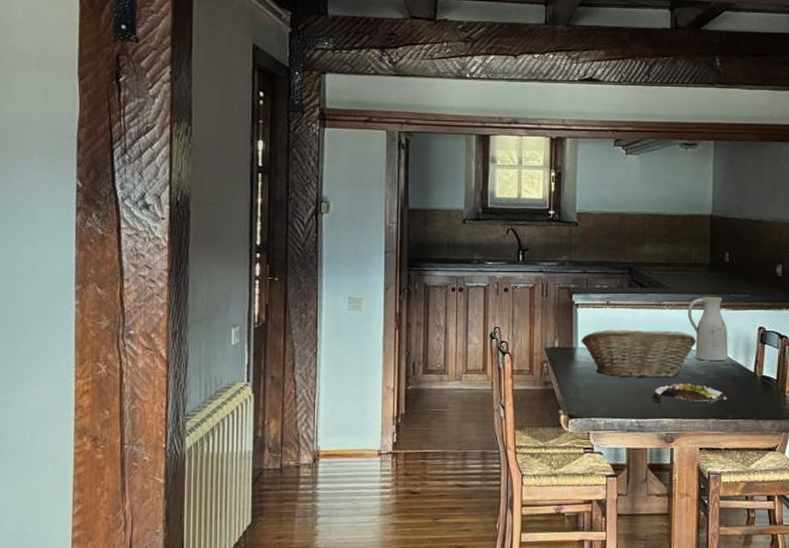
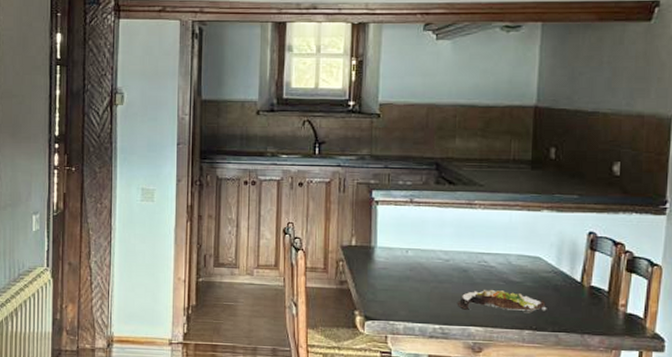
fruit basket: present [581,329,696,378] -> none [380,229,512,283]
ceramic pitcher: present [687,297,728,361] -> none [502,197,551,267]

